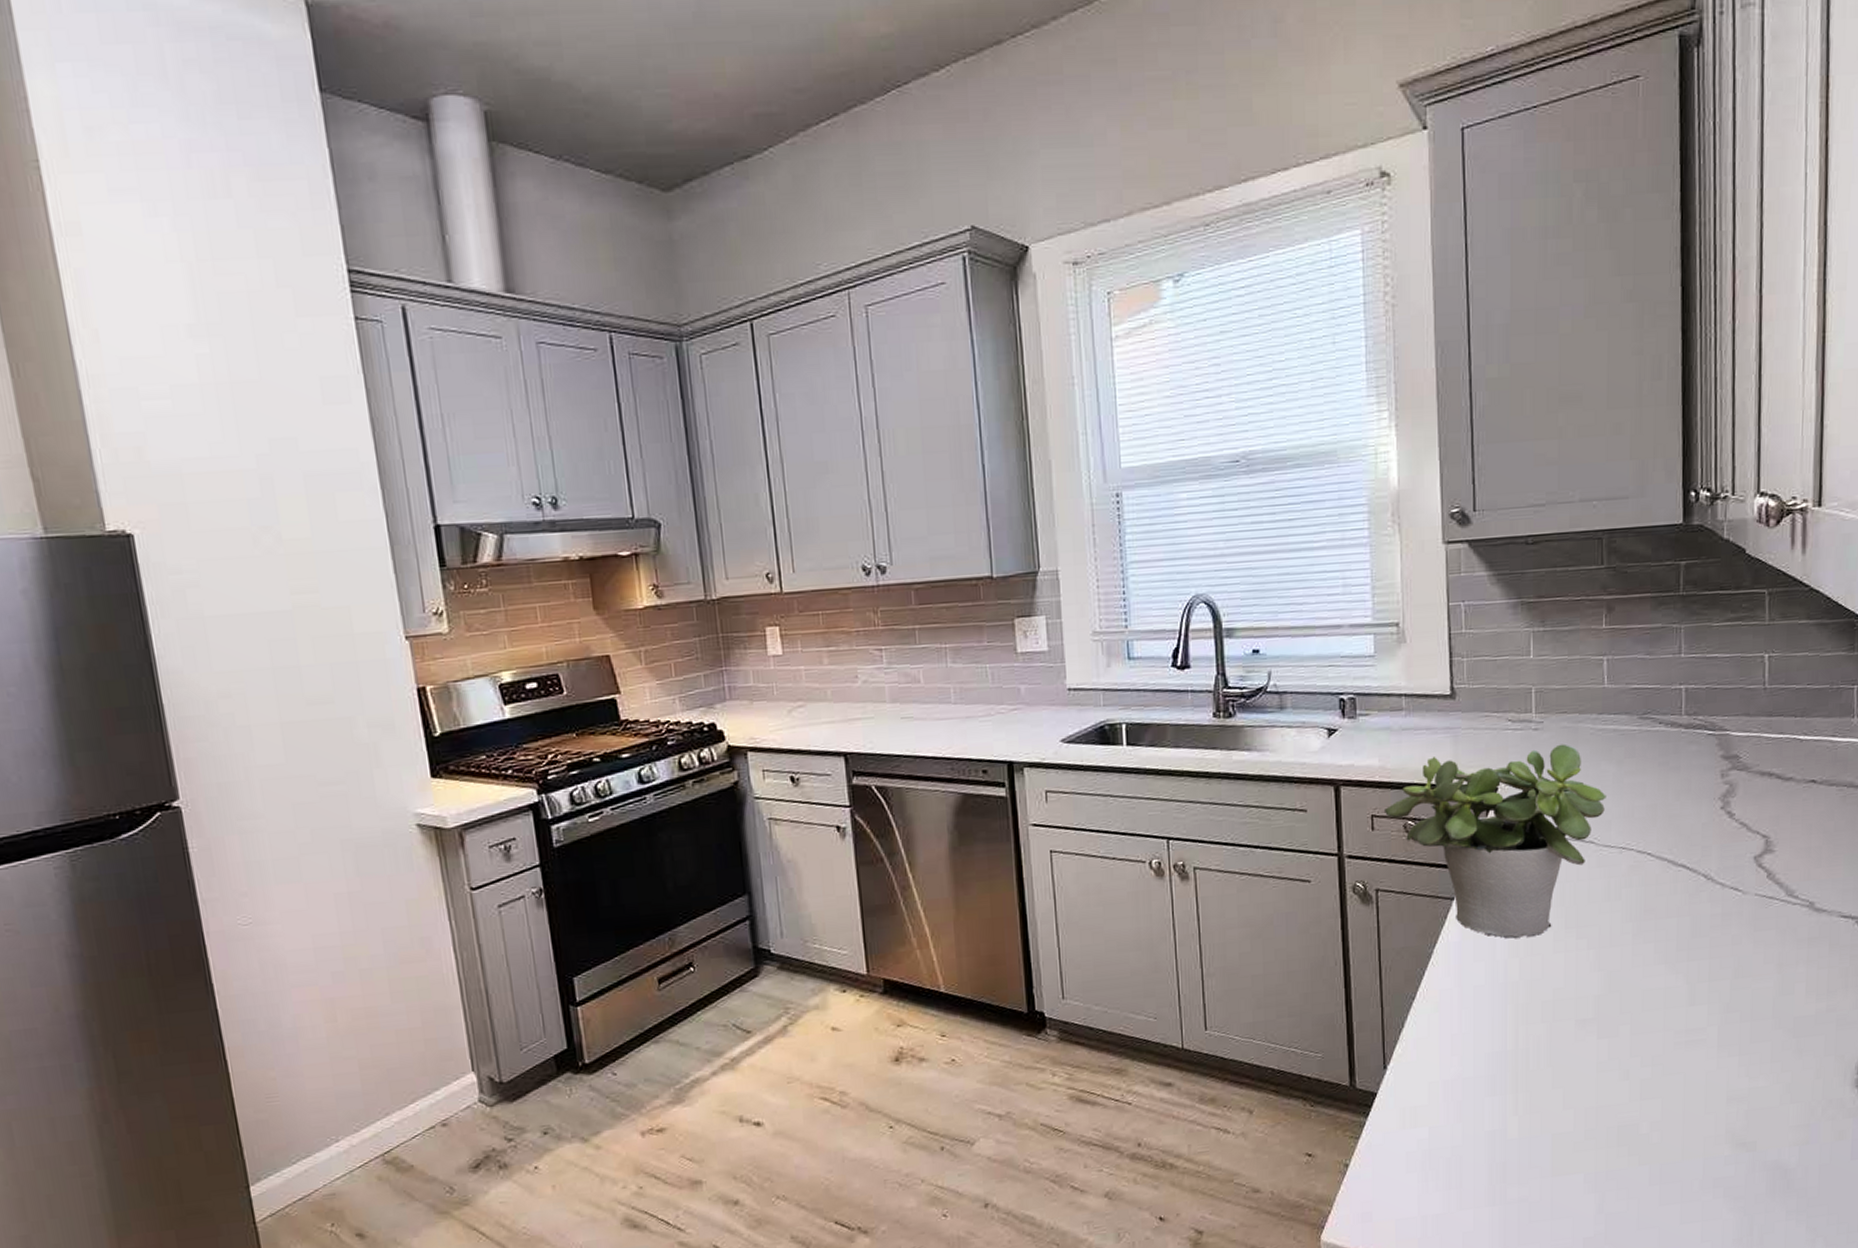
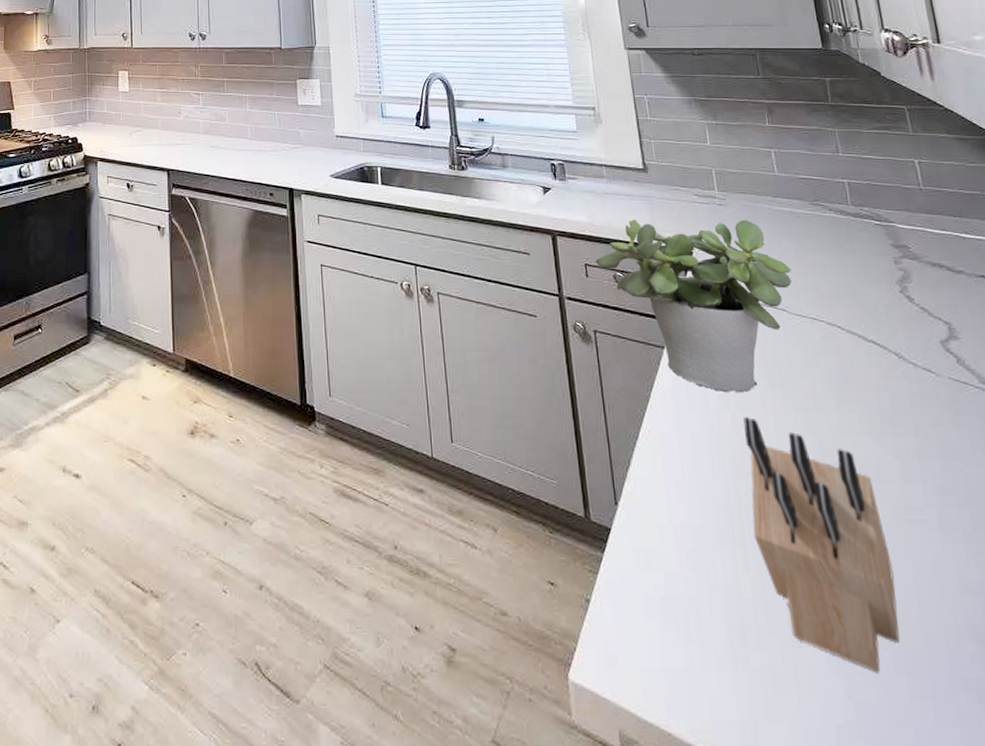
knife block: none [1527,961,1663,1187] -> present [743,417,900,673]

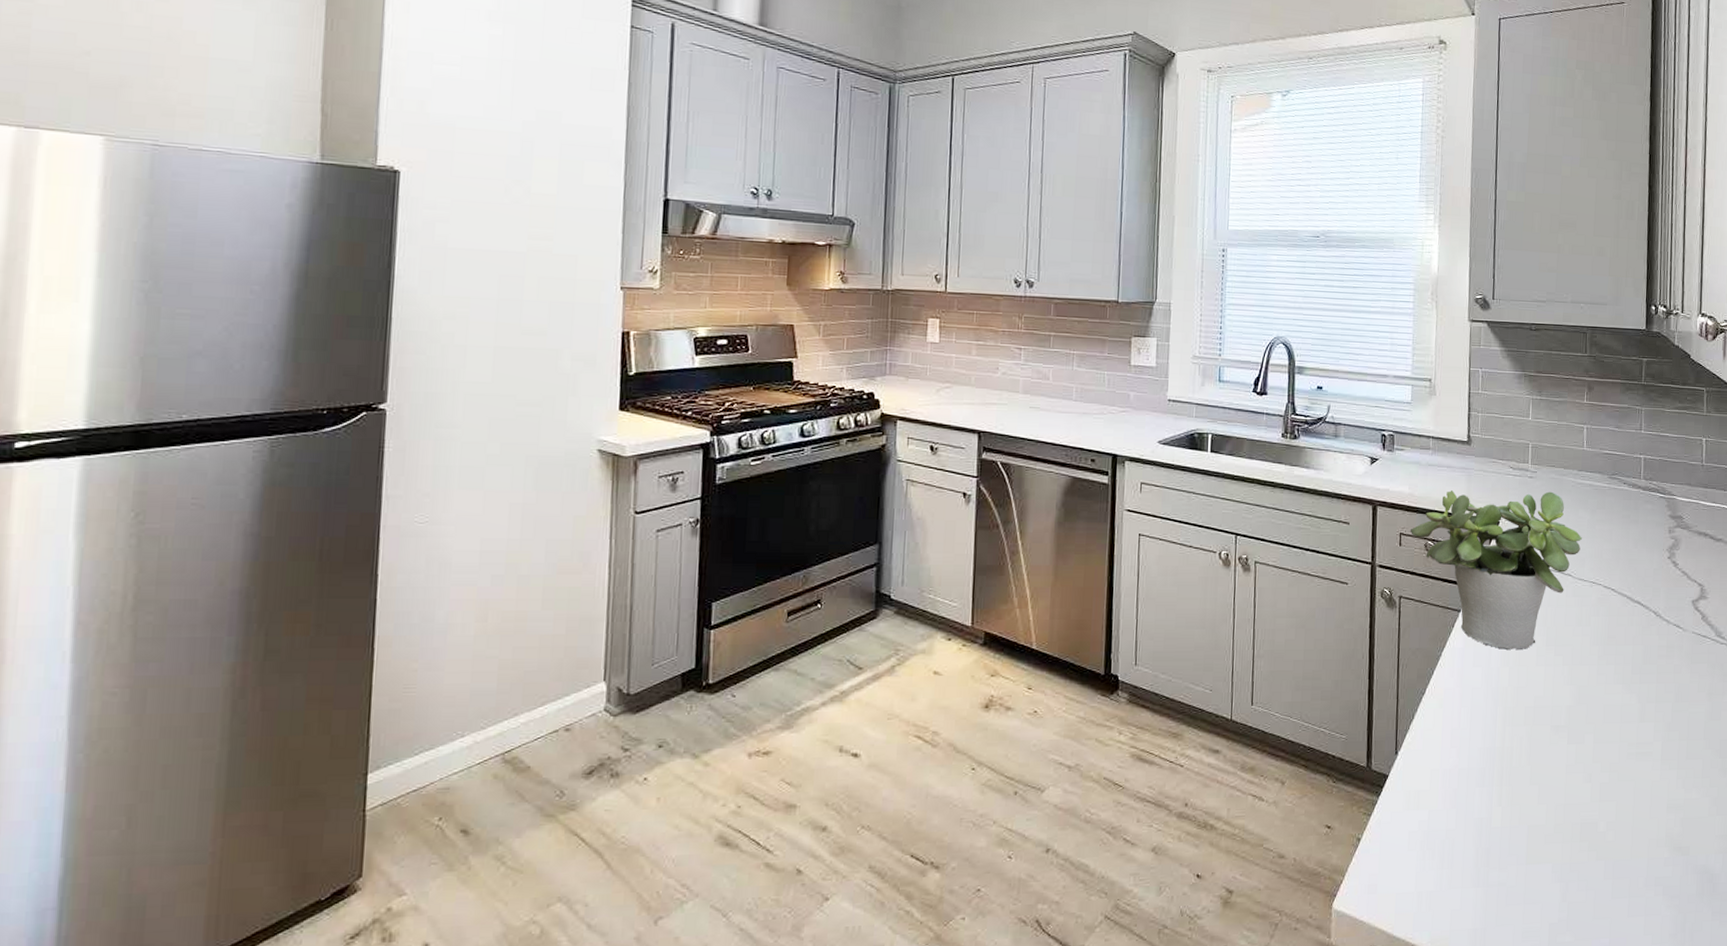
knife block: present [743,417,900,673] -> none [1510,672,1618,880]

